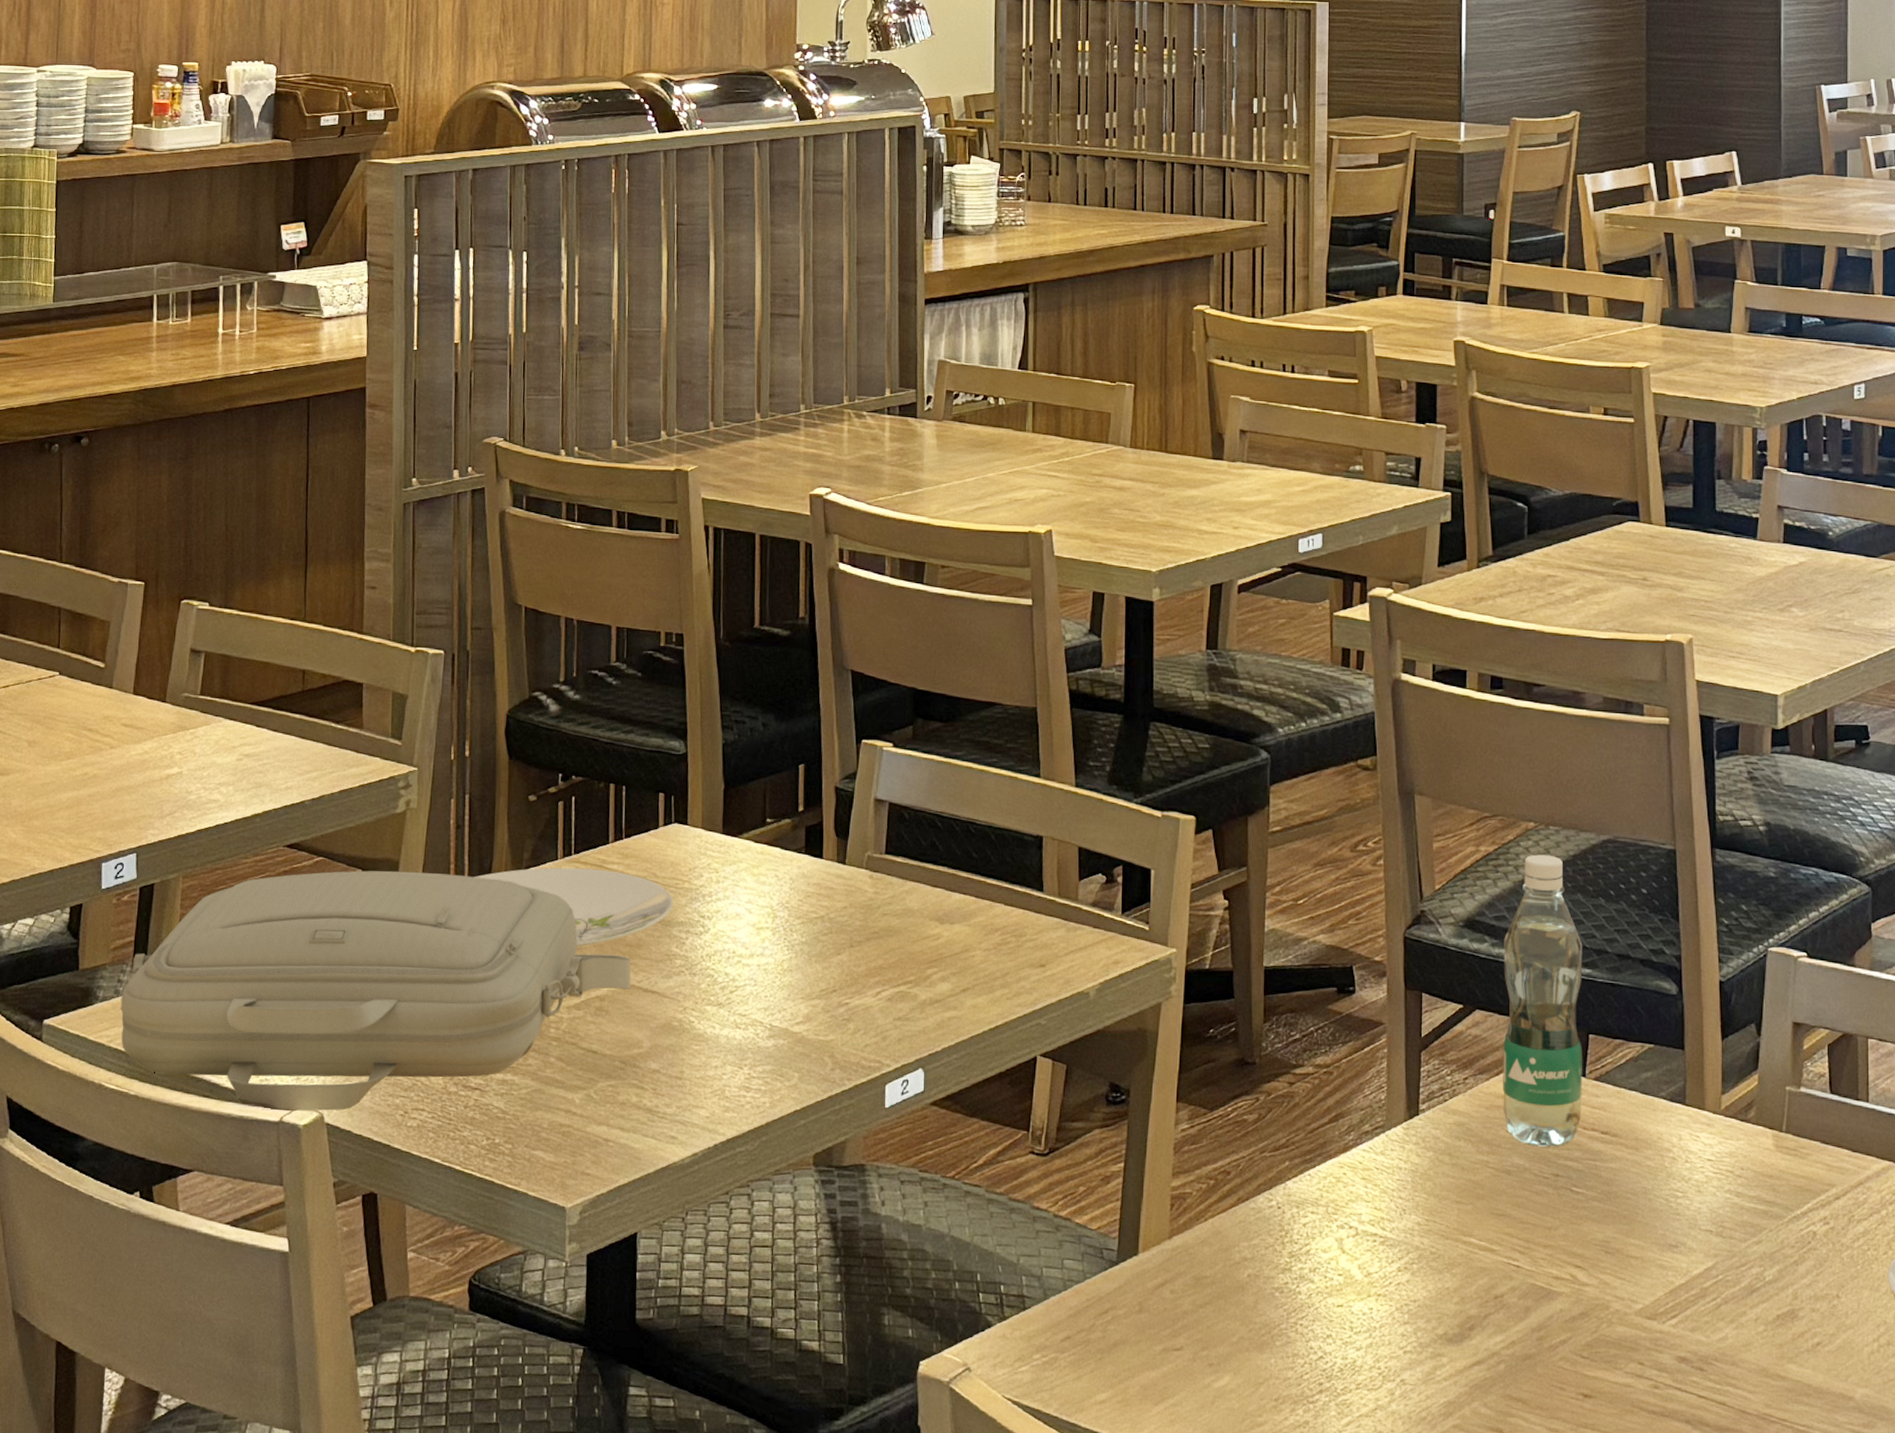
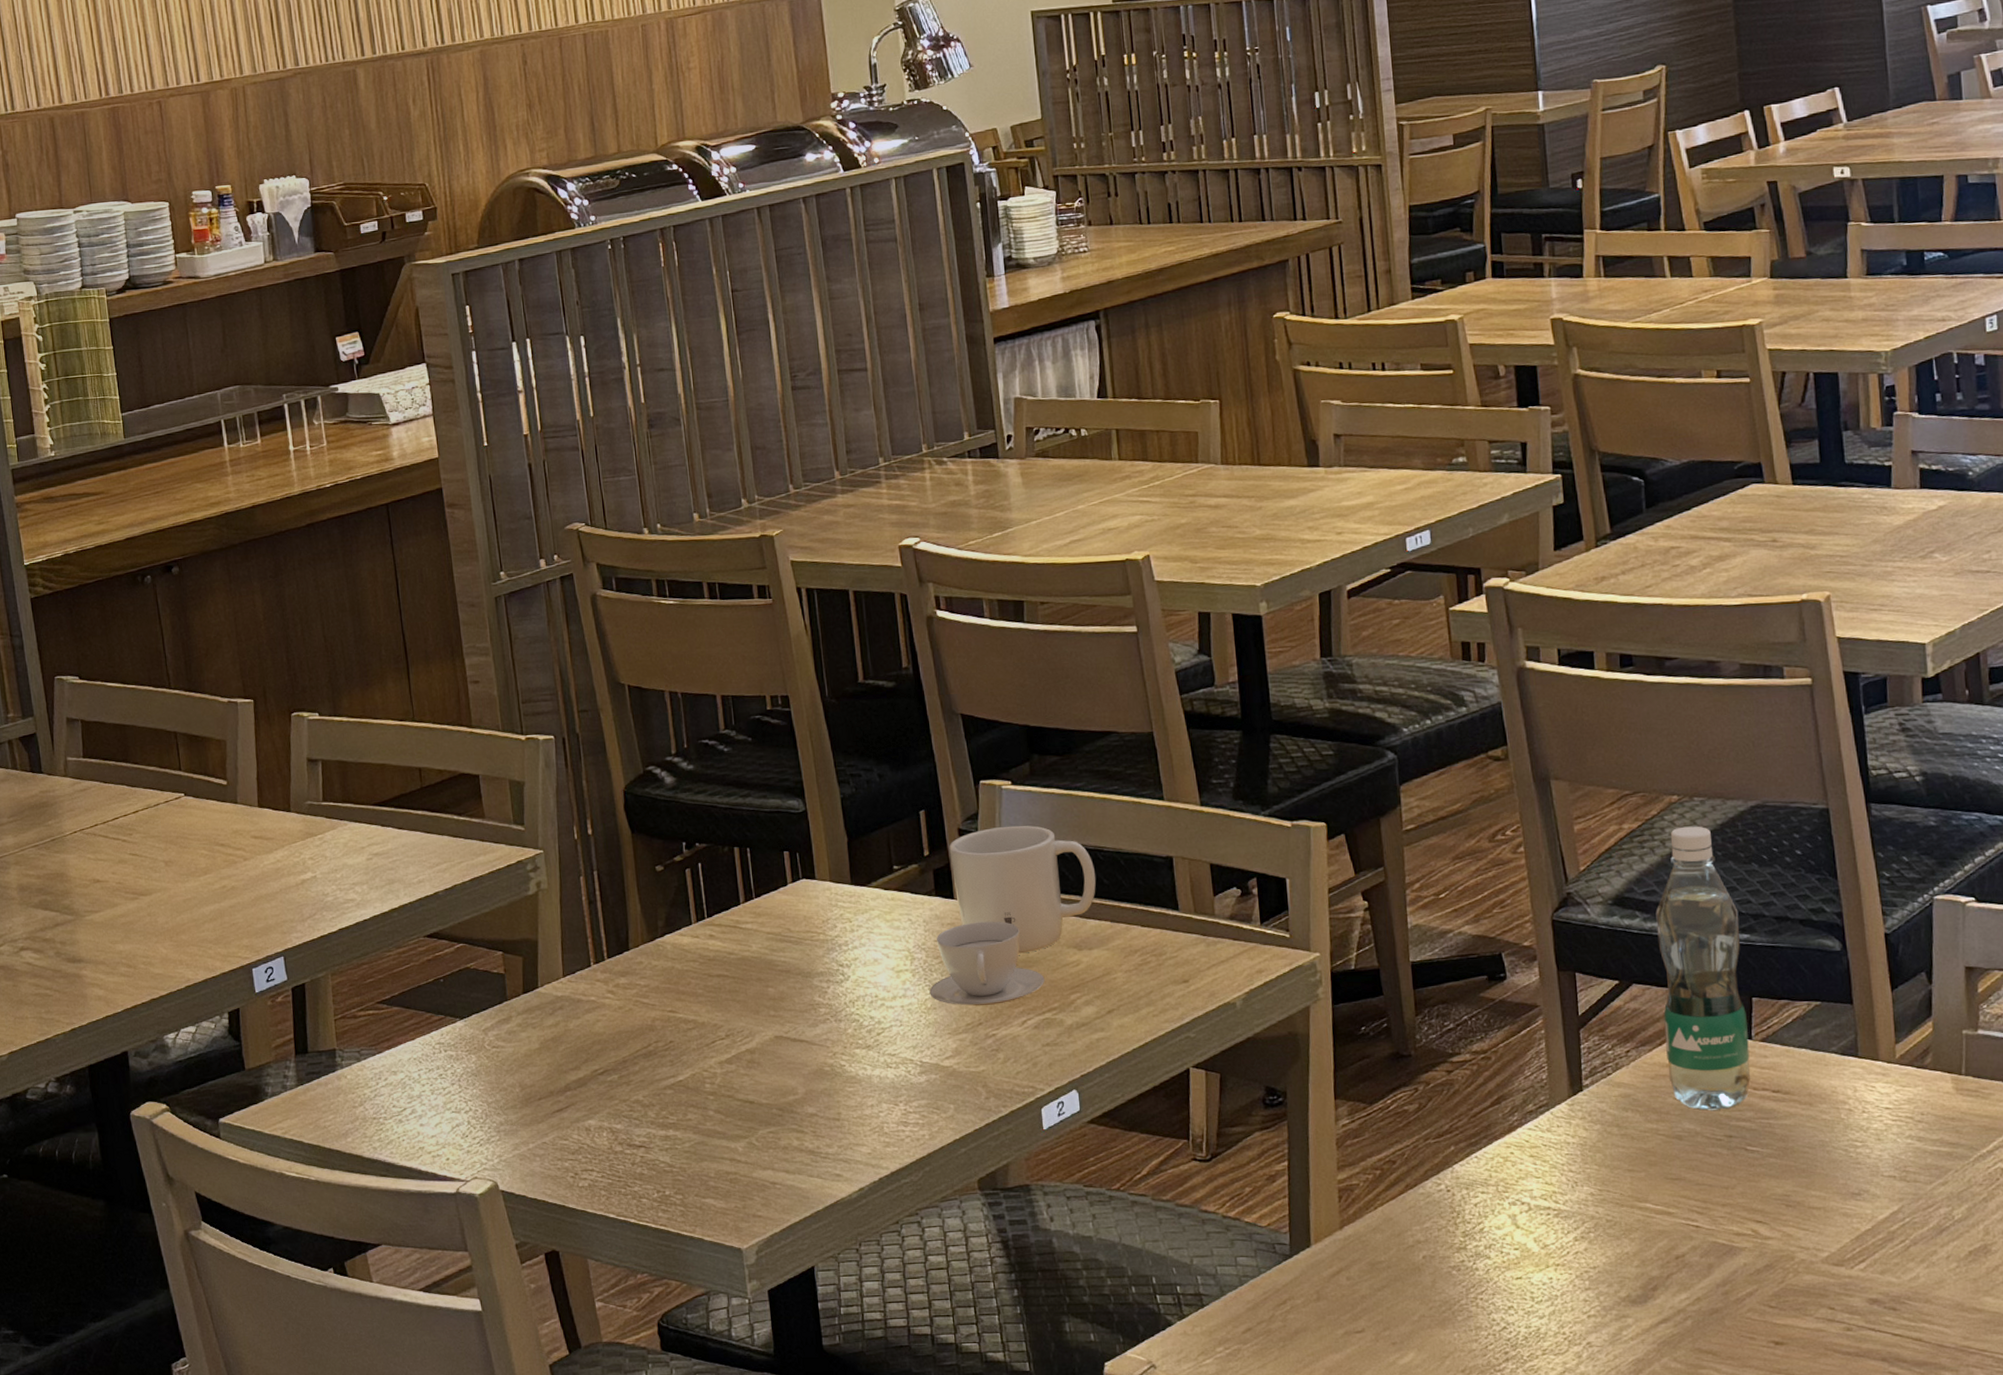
laptop bag: present [120,870,631,1111] -> none [288,947,779,1184]
plate: present [474,867,674,951] -> none [612,929,811,1010]
teacup: none [787,884,904,973] -> present [929,921,1045,1007]
mug: none [823,788,966,922] -> present [948,825,1096,954]

